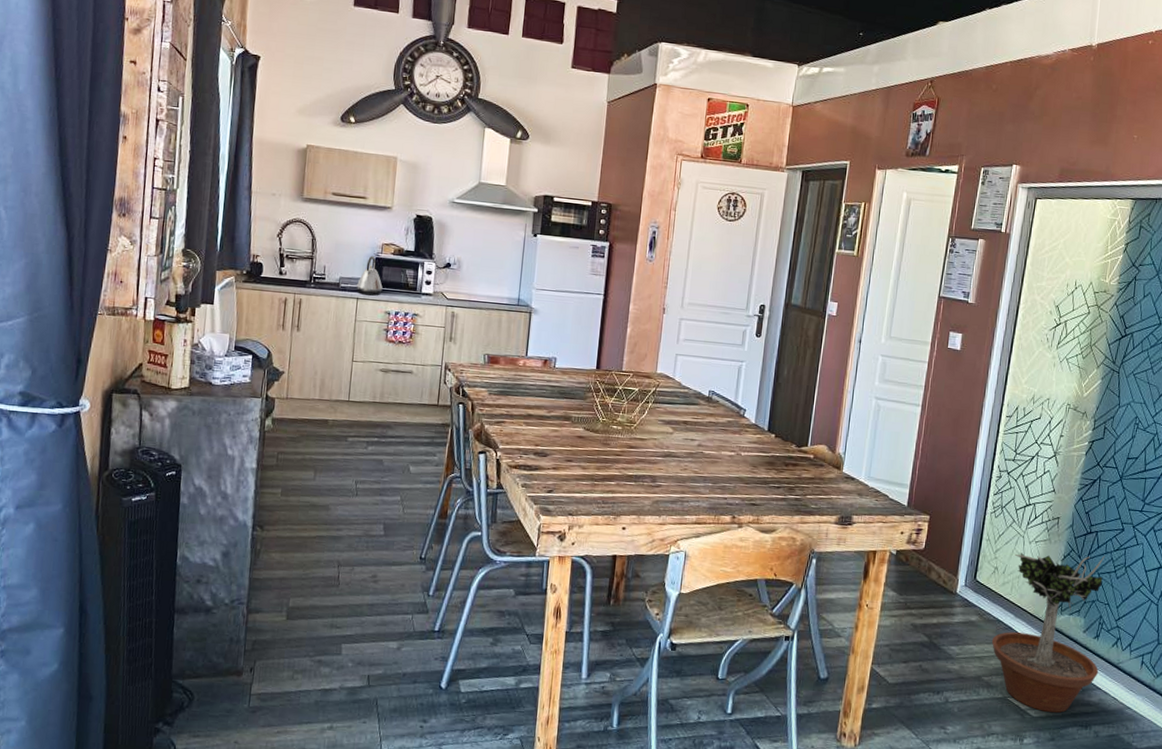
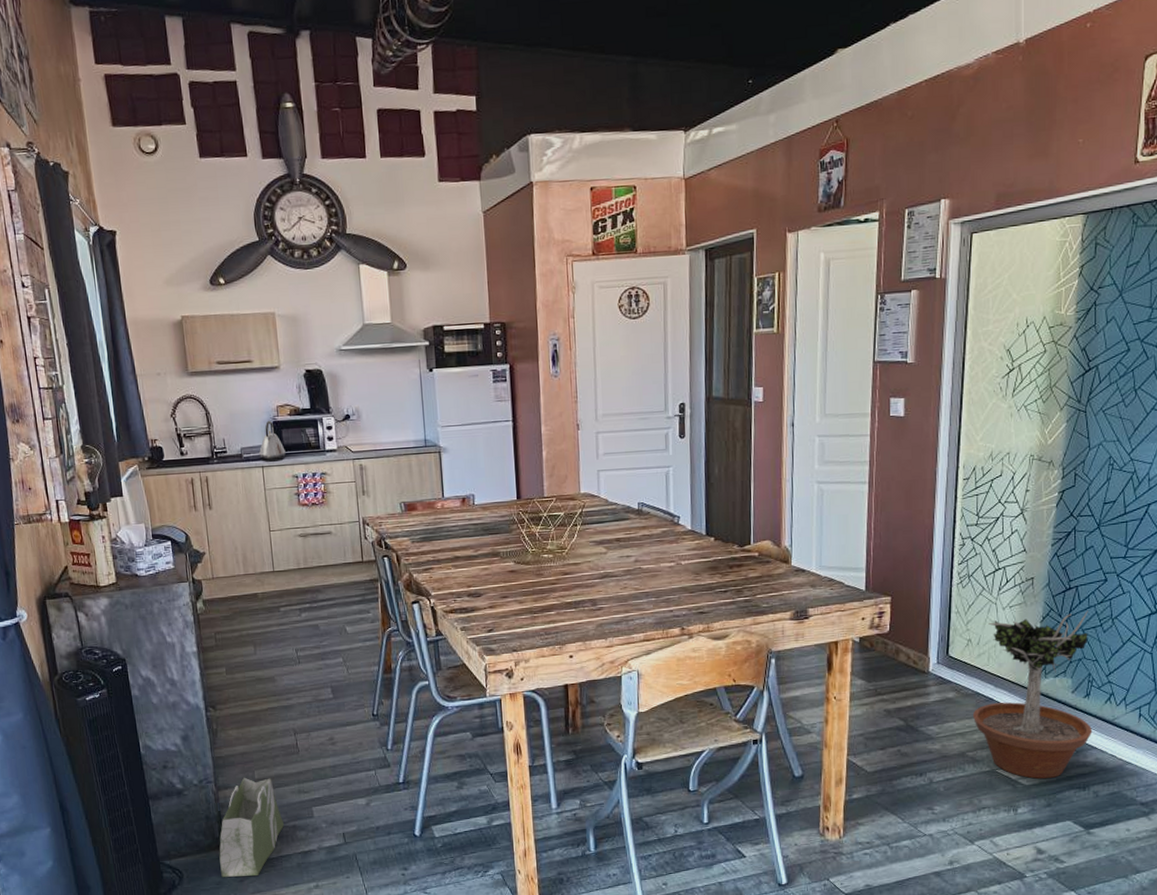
grocery bag: none [234,603,310,708] -> present [219,777,285,877]

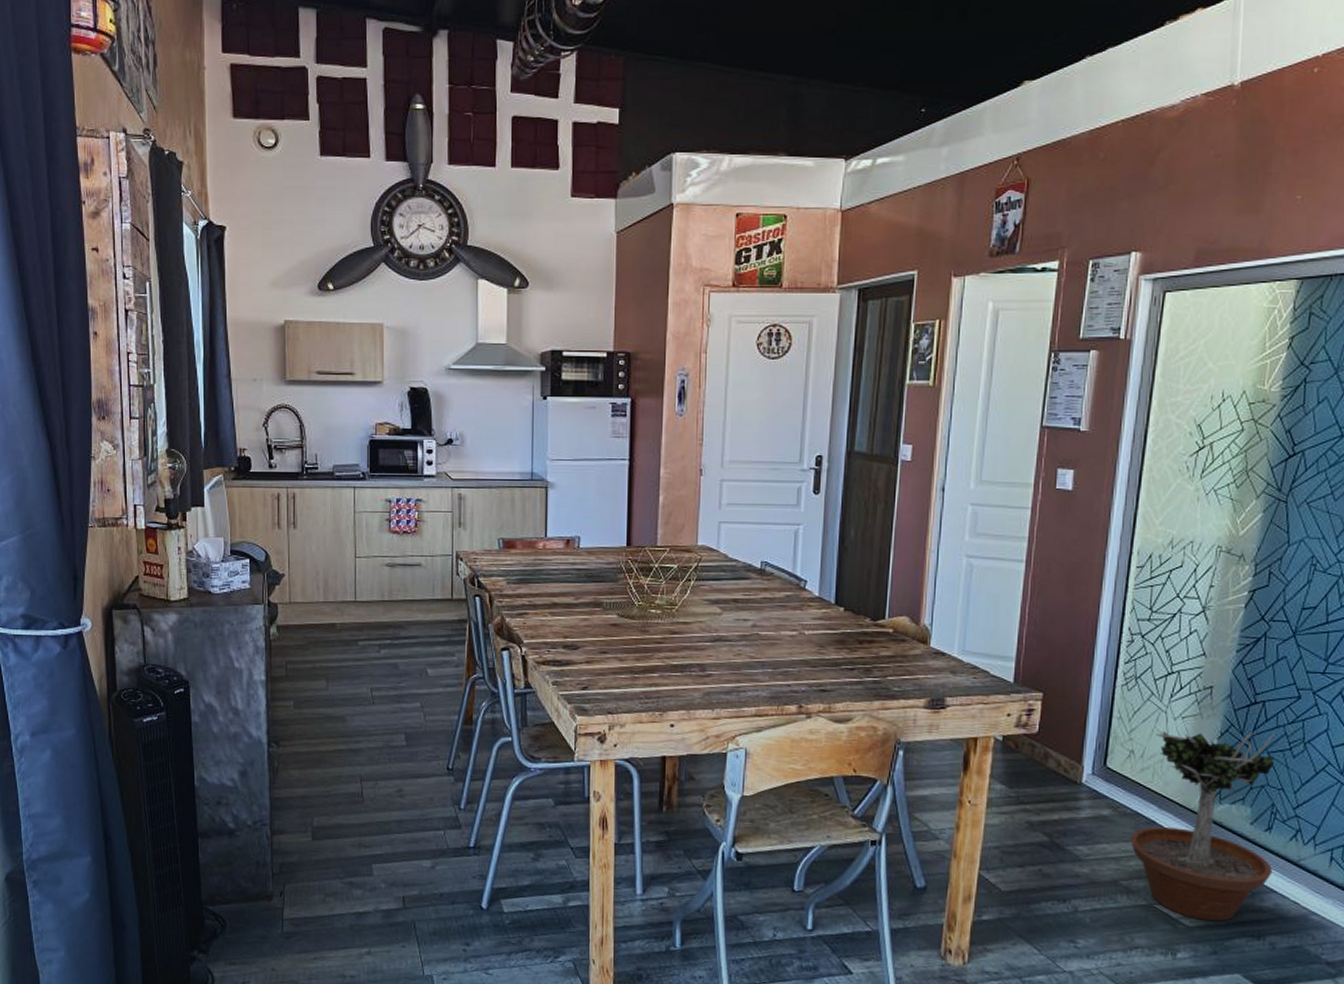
grocery bag: present [219,777,285,877] -> none [267,823,341,933]
kettle: present [258,420,286,463] -> none [351,438,380,484]

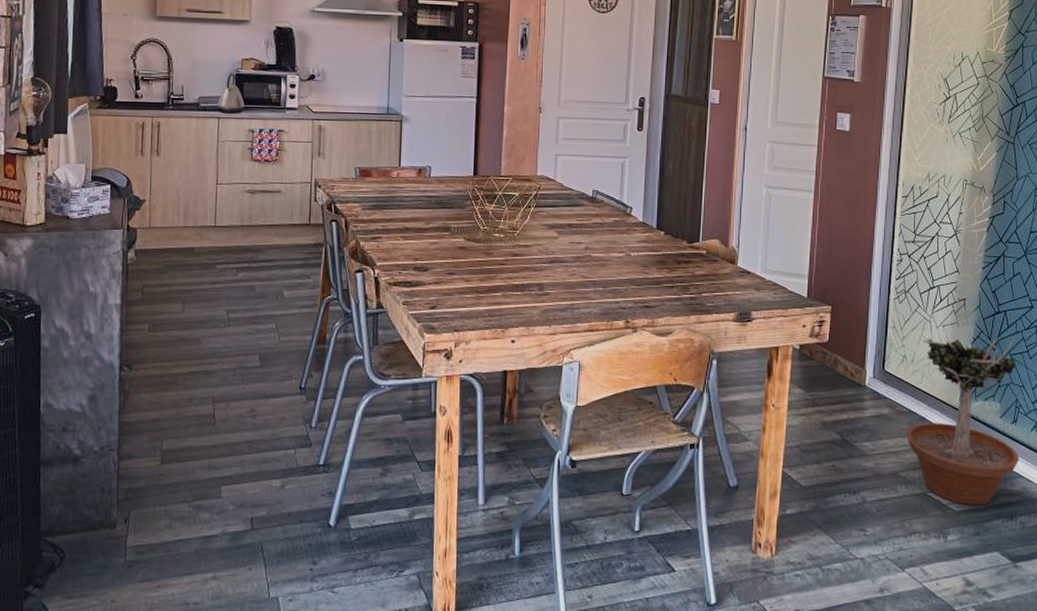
kettle: none [351,438,380,484] -> present [216,72,245,115]

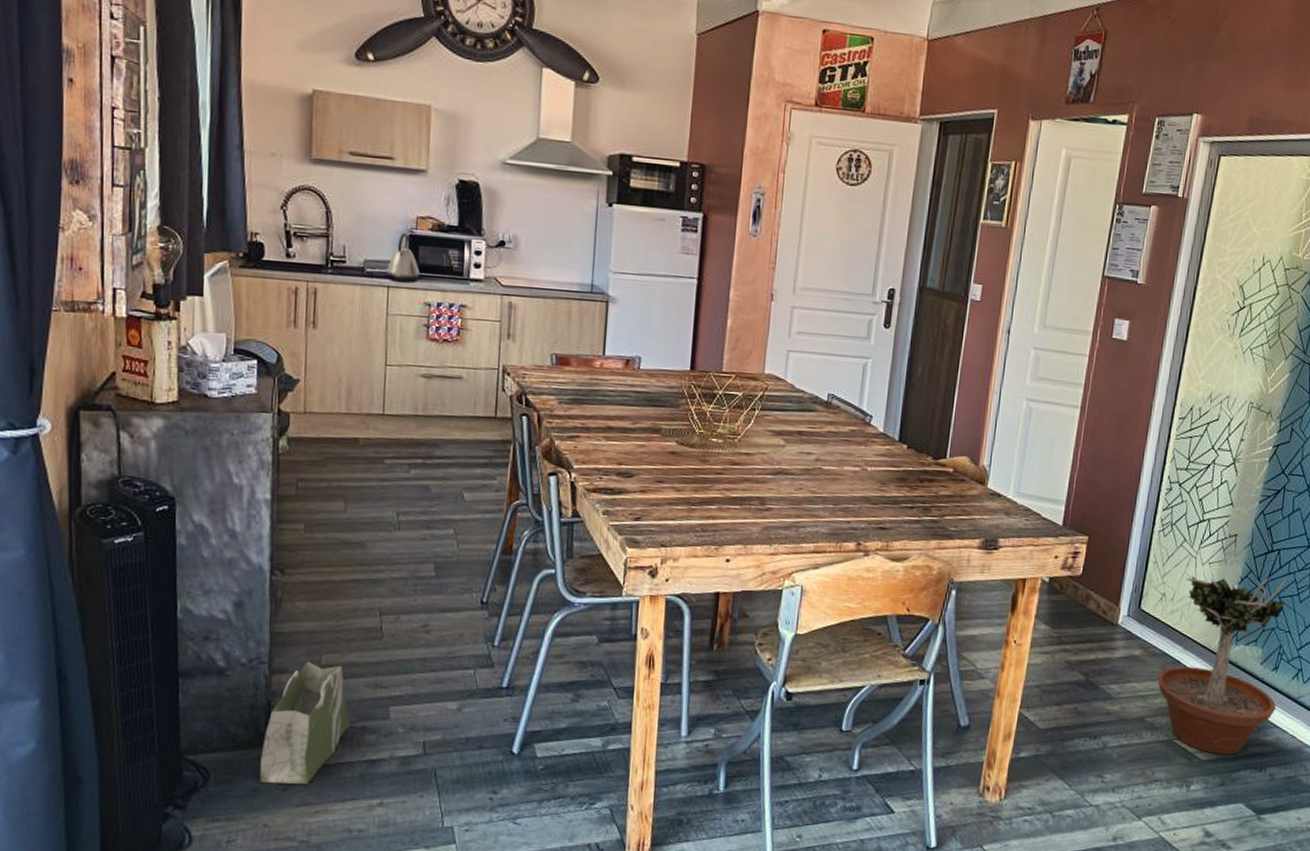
grocery bag: none [108,447,188,561] -> present [260,661,351,784]

